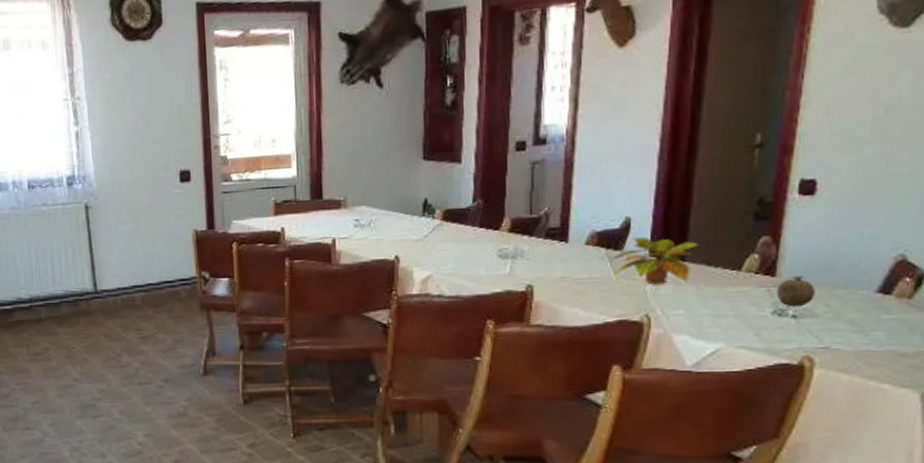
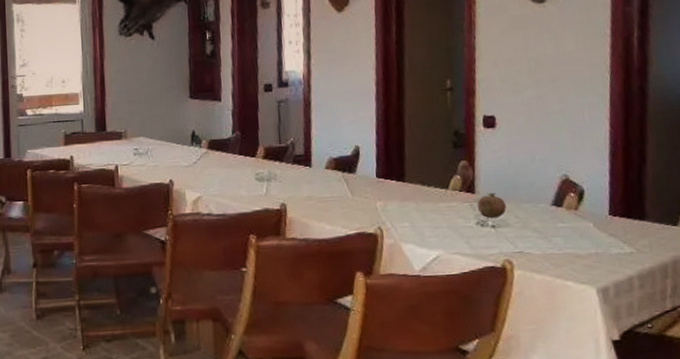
plant: present [608,236,699,285] -> none [344,162,414,202]

